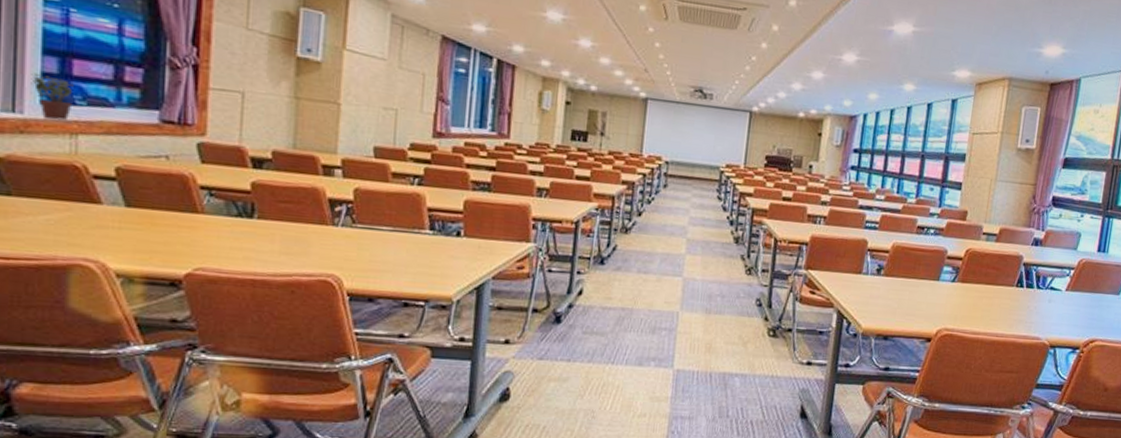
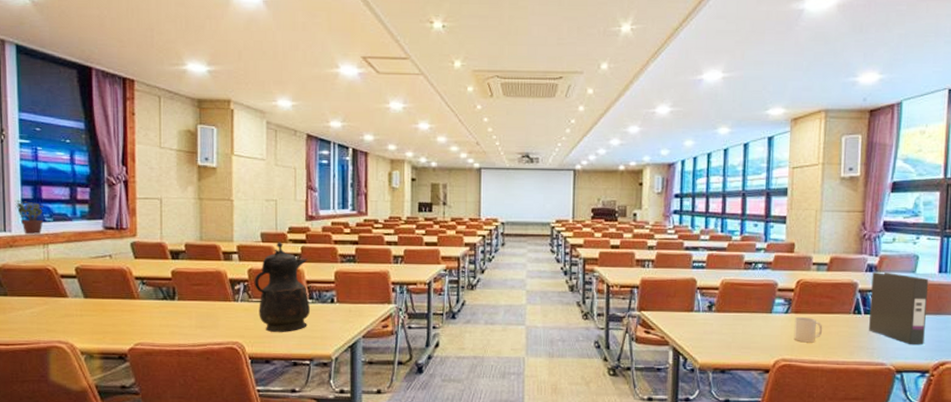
coffeepot: none [360,159,431,267] -> present [254,242,310,332]
mug: none [957,286,987,314] -> present [793,316,823,343]
binder: none [1029,245,1088,322] -> present [869,271,929,346]

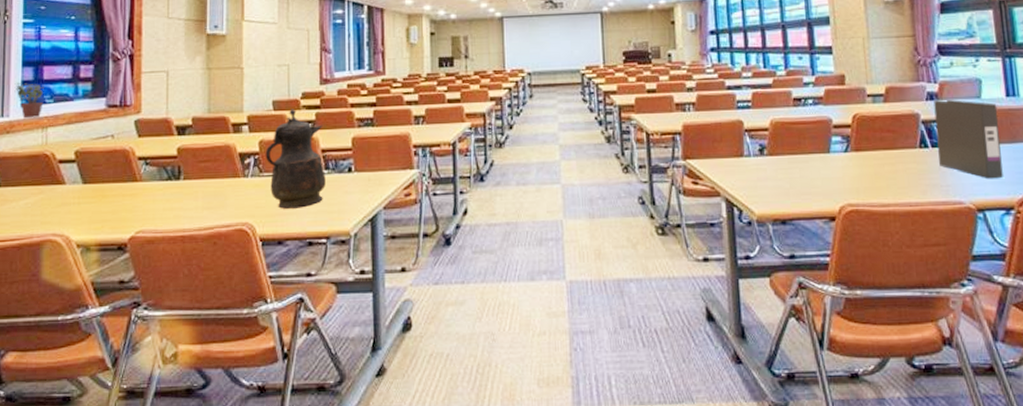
mug: present [793,316,823,343] -> none [856,154,889,184]

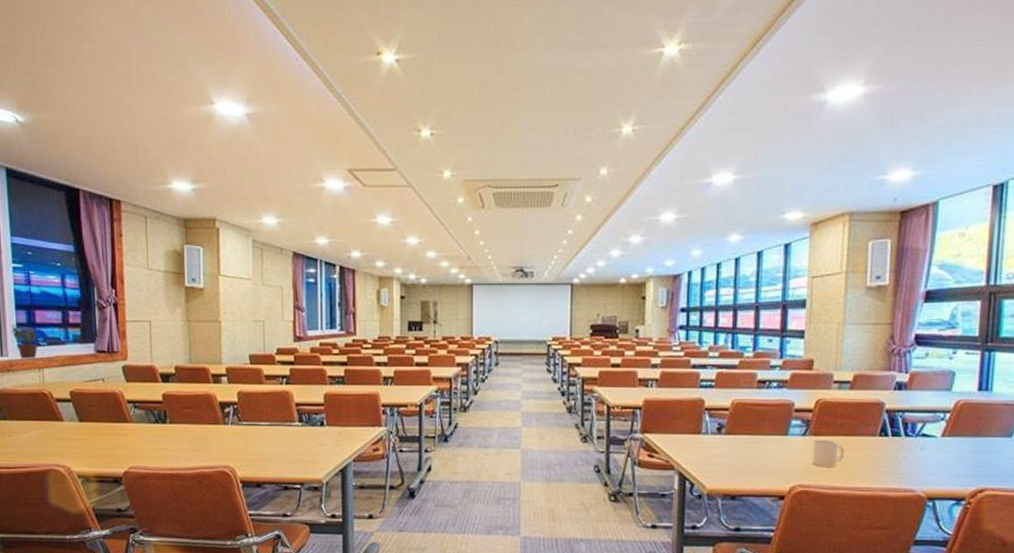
coffeepot: present [265,109,326,209] -> none [243,363,300,456]
mug: none [856,154,889,184] -> present [812,439,845,468]
binder: present [933,99,1003,179] -> none [897,389,967,471]

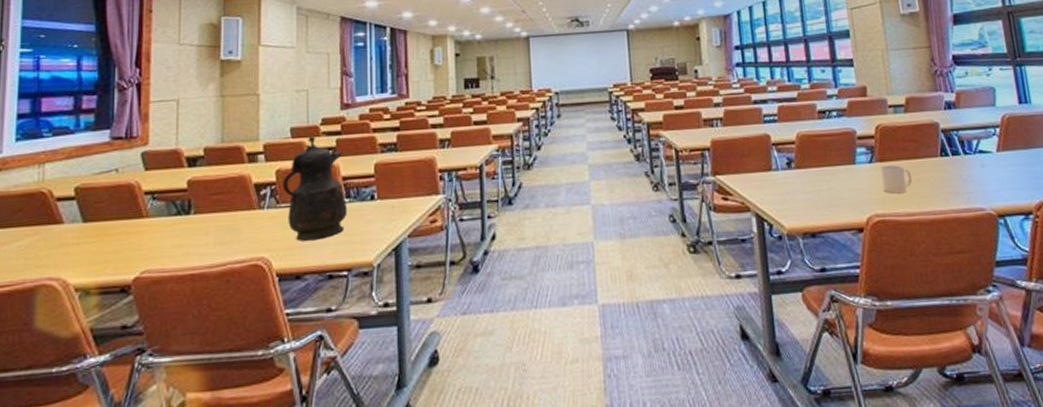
potted plant: present [10,324,38,359] -> none [9,115,42,154]
coffeepot: none [243,363,300,456] -> present [282,136,347,241]

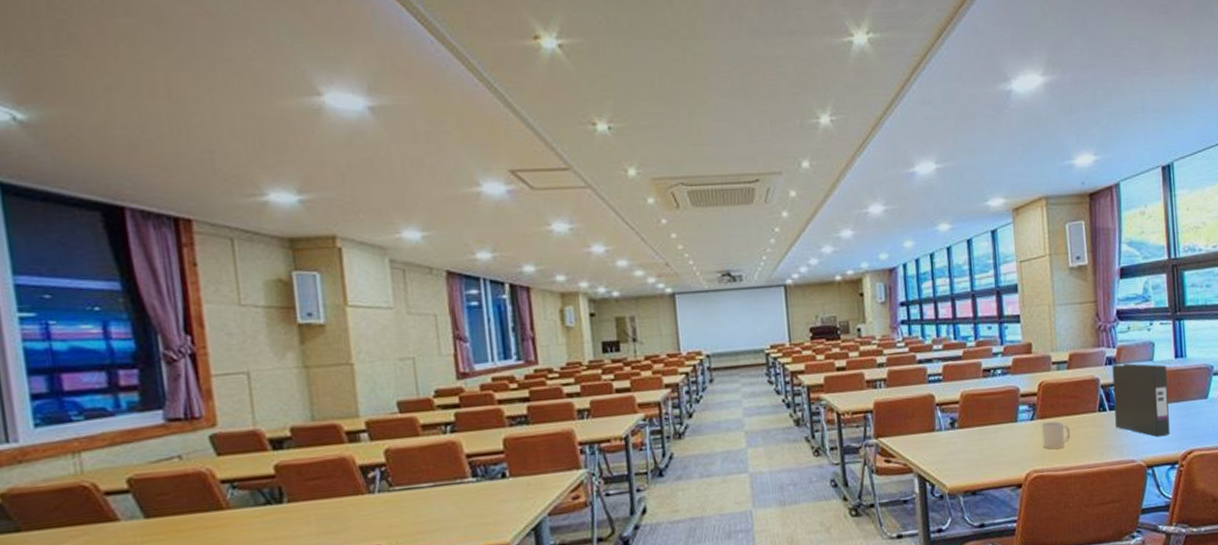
coffeepot: present [282,136,347,241] -> none [393,410,475,526]
binder: none [951,108,1021,185] -> present [1112,363,1170,437]

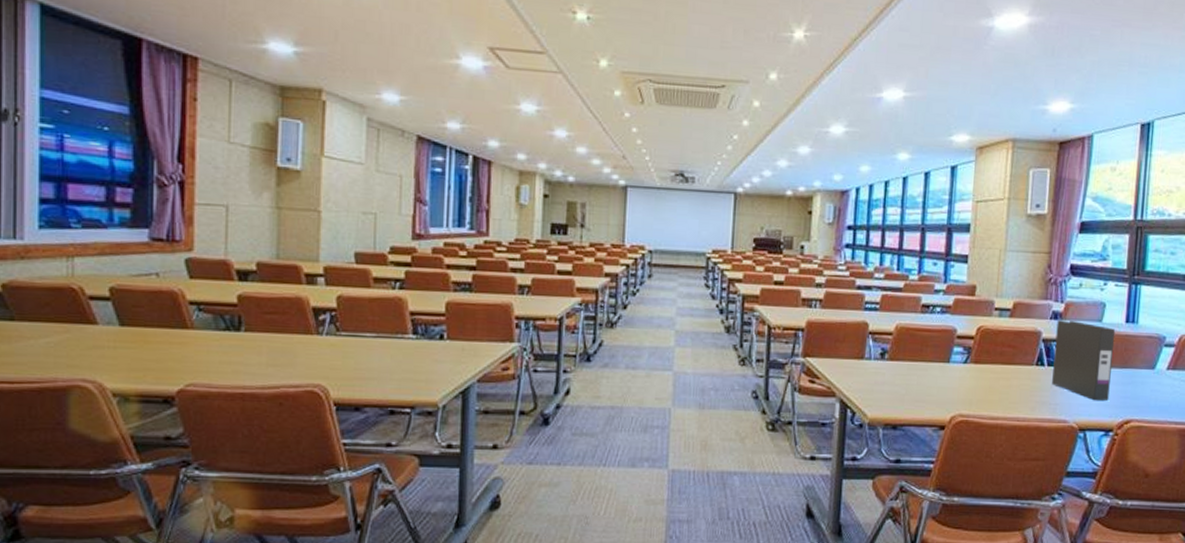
mug: present [1041,421,1071,450] -> none [972,367,1004,397]

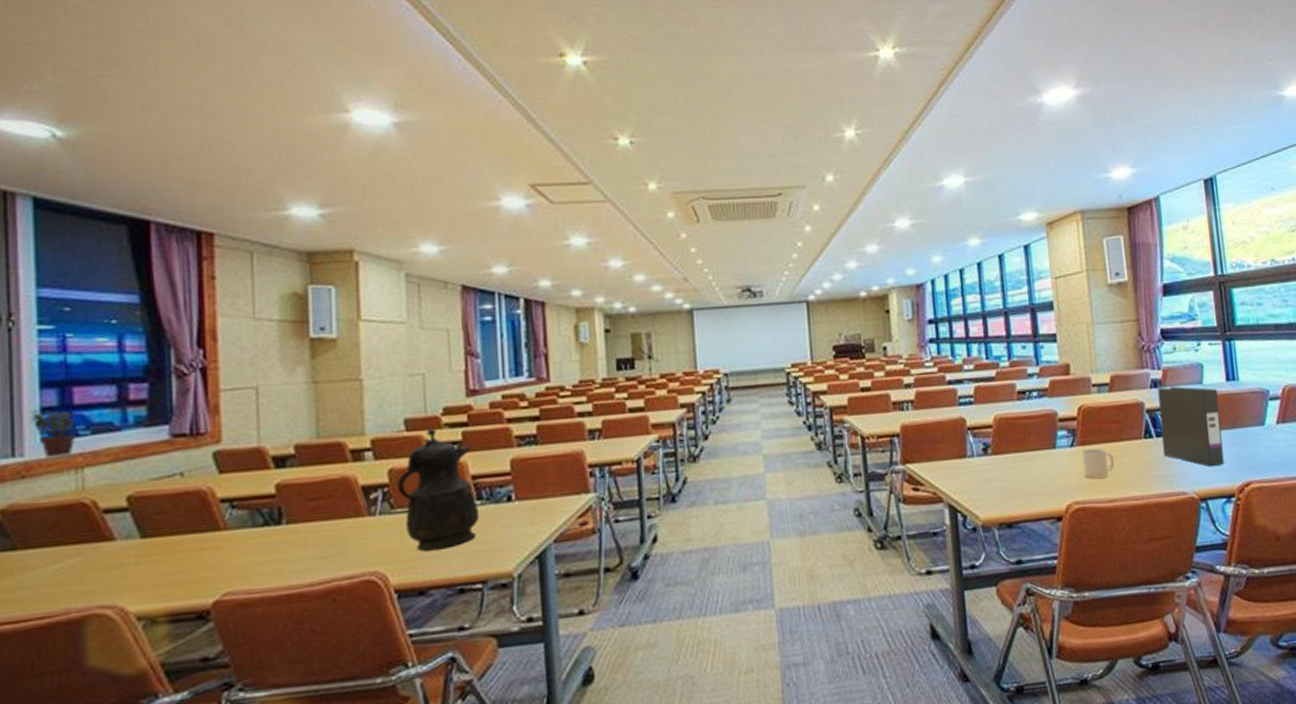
potted plant: none [30,199,69,245] -> present [29,409,76,458]
coffeepot: none [343,264,413,374] -> present [397,428,479,552]
mug: none [972,367,1004,397] -> present [1082,448,1115,479]

